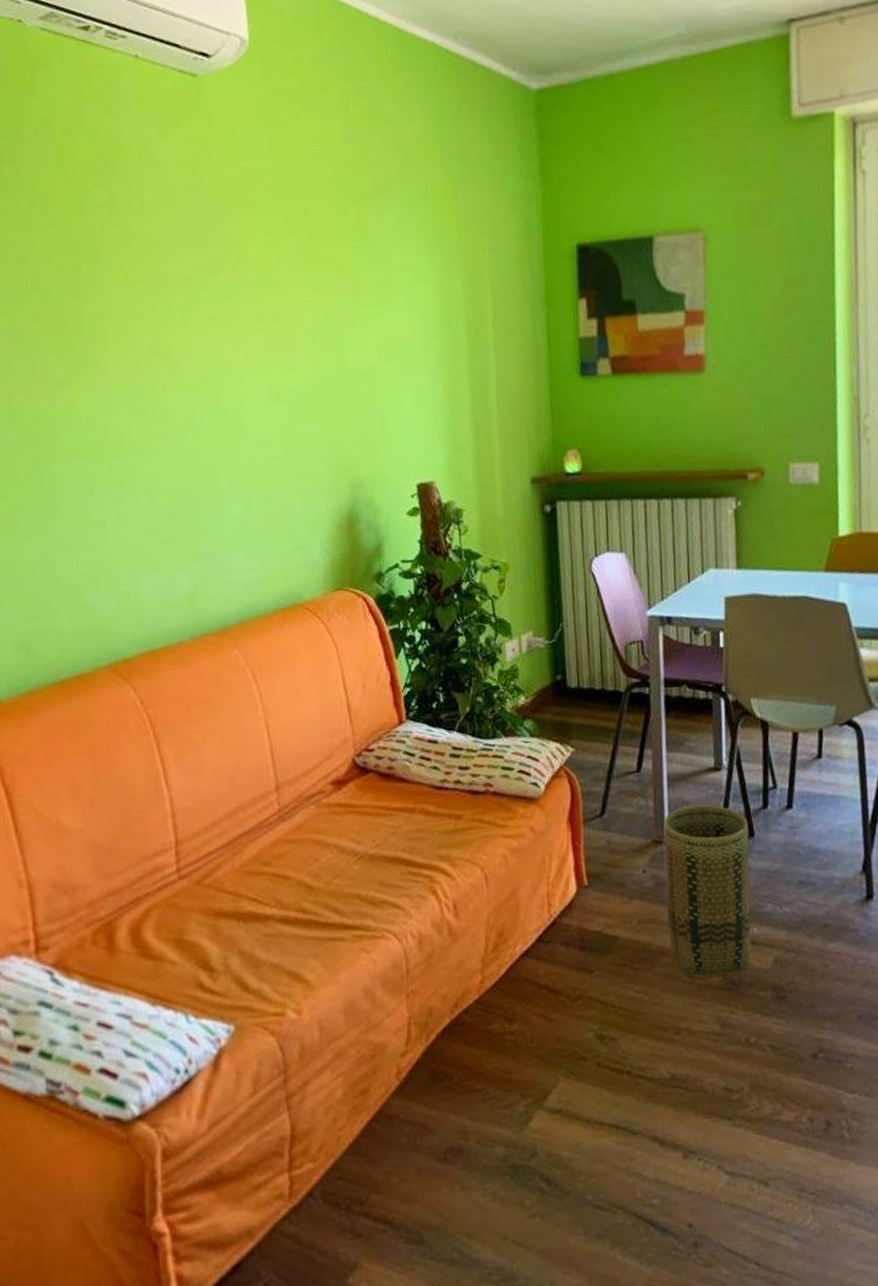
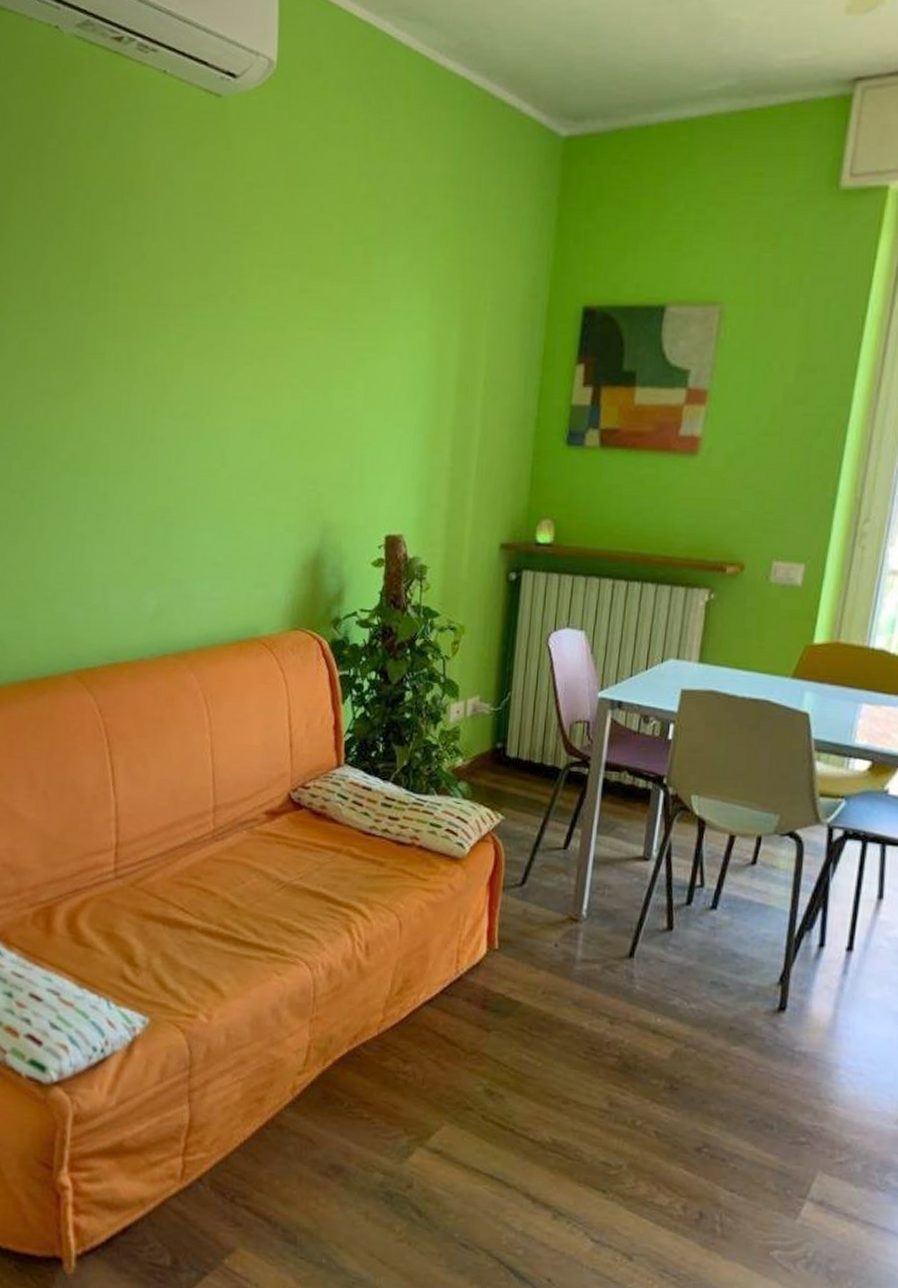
basket: present [663,804,752,976] -> none [571,890,668,1057]

